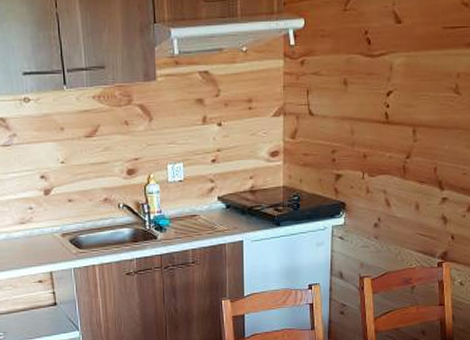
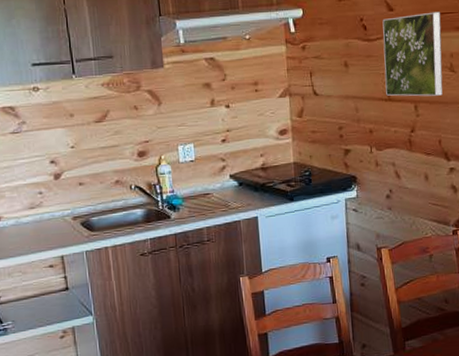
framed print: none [384,25,453,120] -> present [382,12,443,97]

